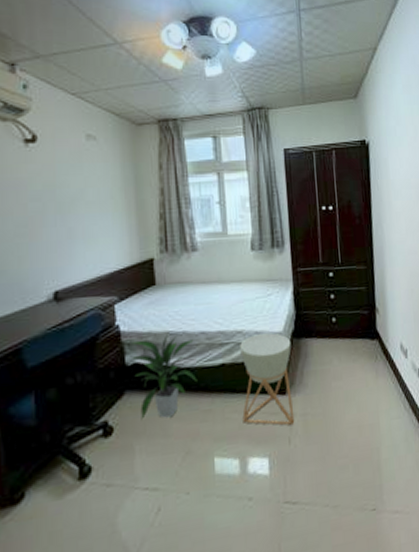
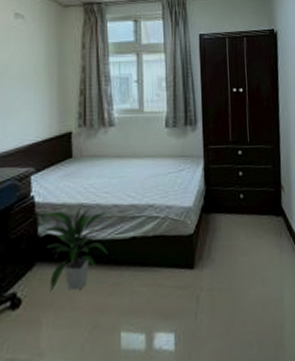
planter: present [240,333,295,426] -> none [150,207,202,300]

